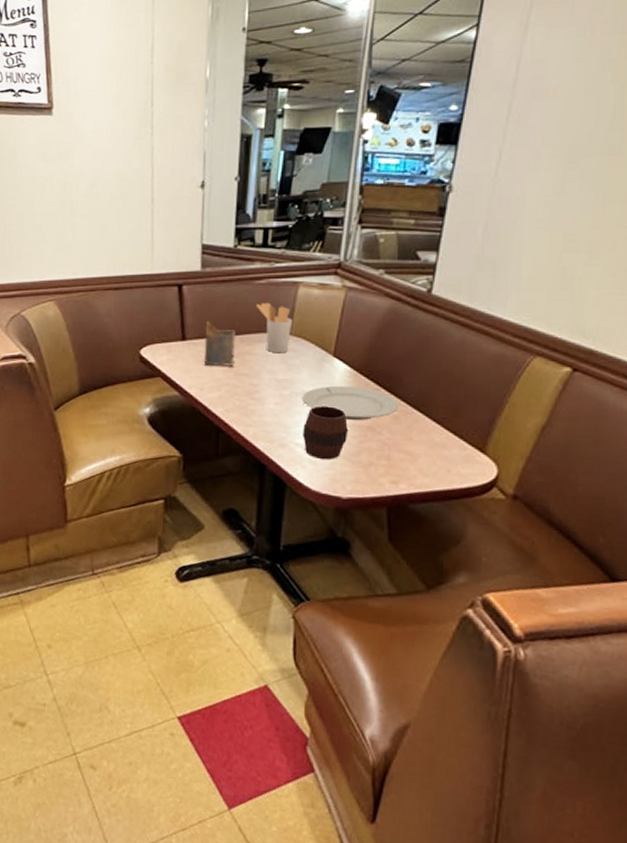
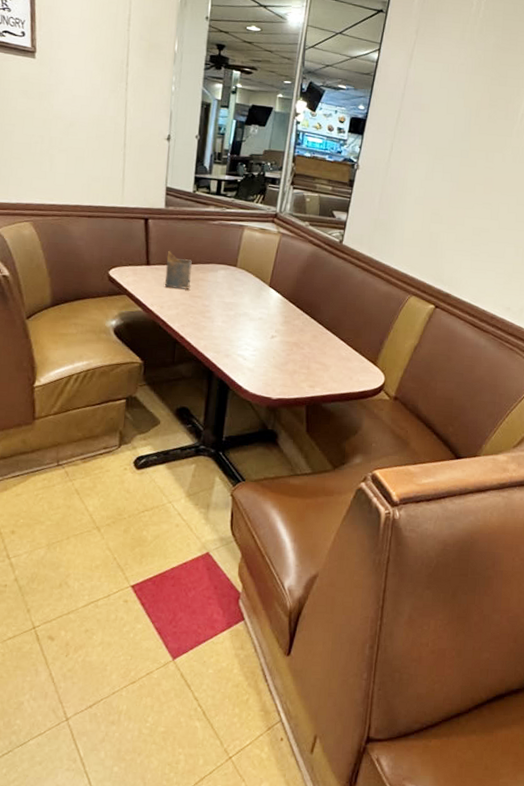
utensil holder: present [256,302,292,352] -> none [209,239,238,281]
plate: present [302,385,398,421] -> none [244,309,316,338]
cup: present [303,406,348,460] -> none [243,325,279,368]

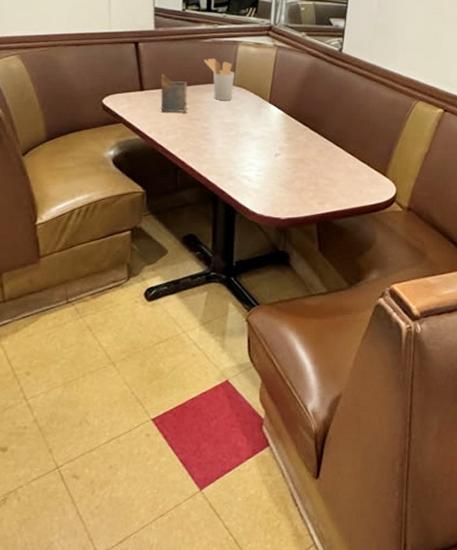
utensil holder: none [209,239,238,281] -> present [203,58,234,100]

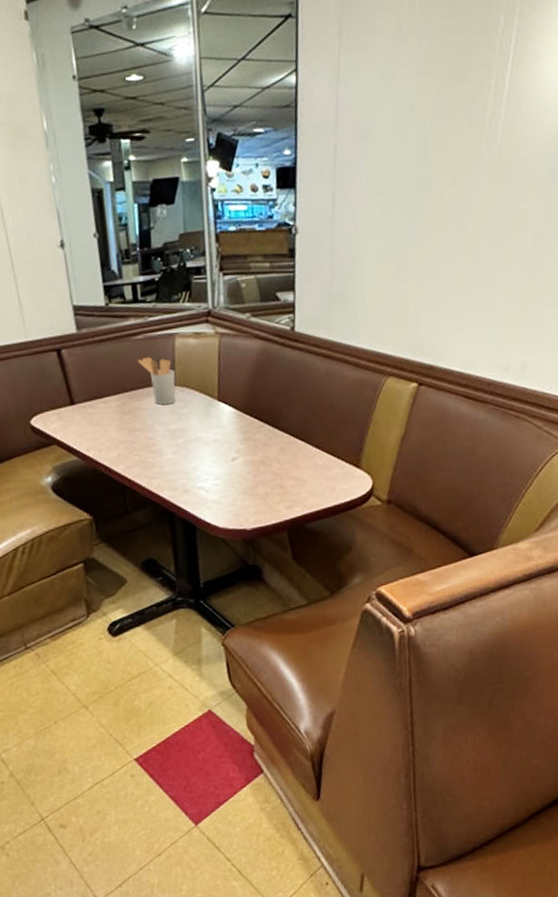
napkin holder: present [160,73,187,112] -> none [92,382,127,427]

